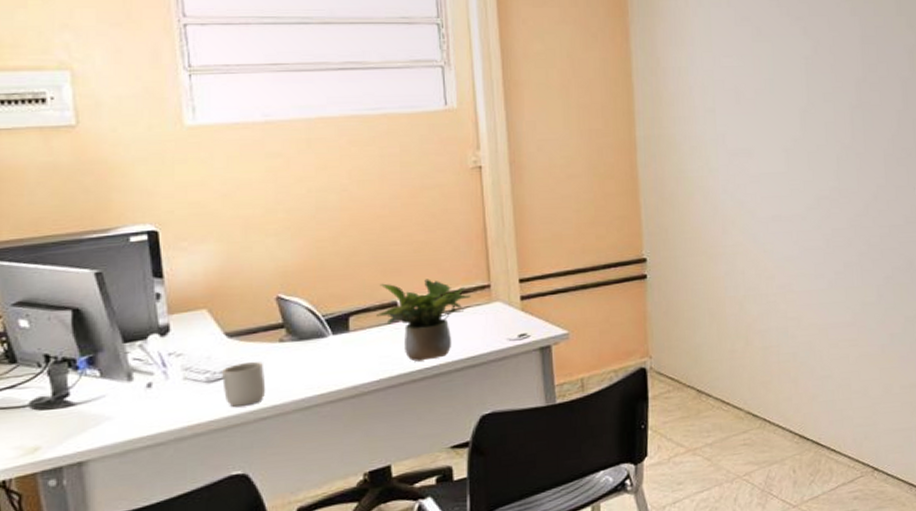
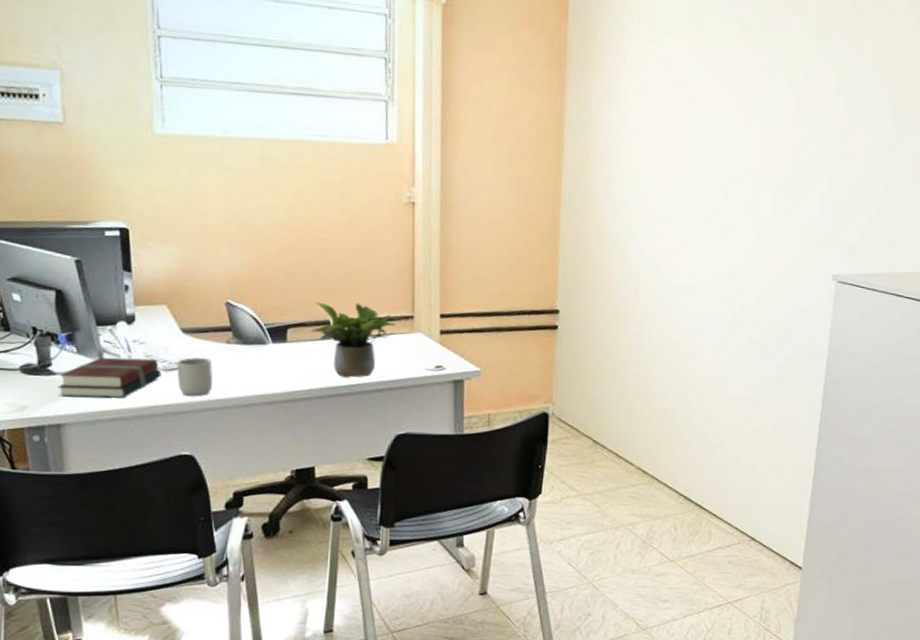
books: none [77,371,204,430] -> present [57,357,162,398]

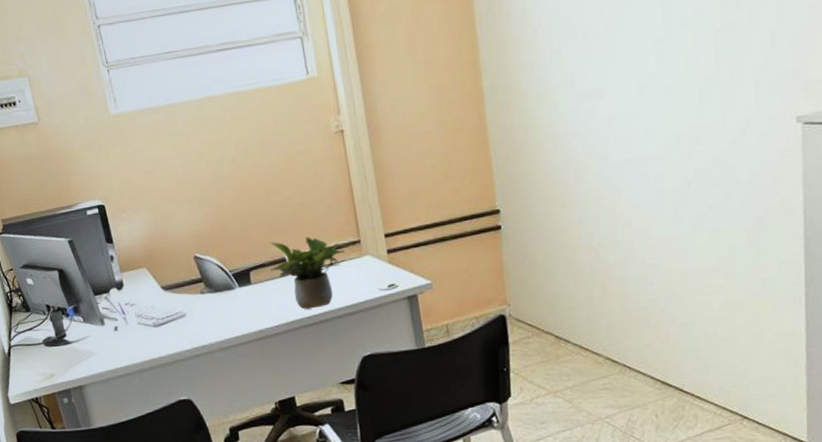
books: present [57,357,162,398] -> none [73,318,153,362]
mug: present [177,357,213,396] -> none [163,309,196,346]

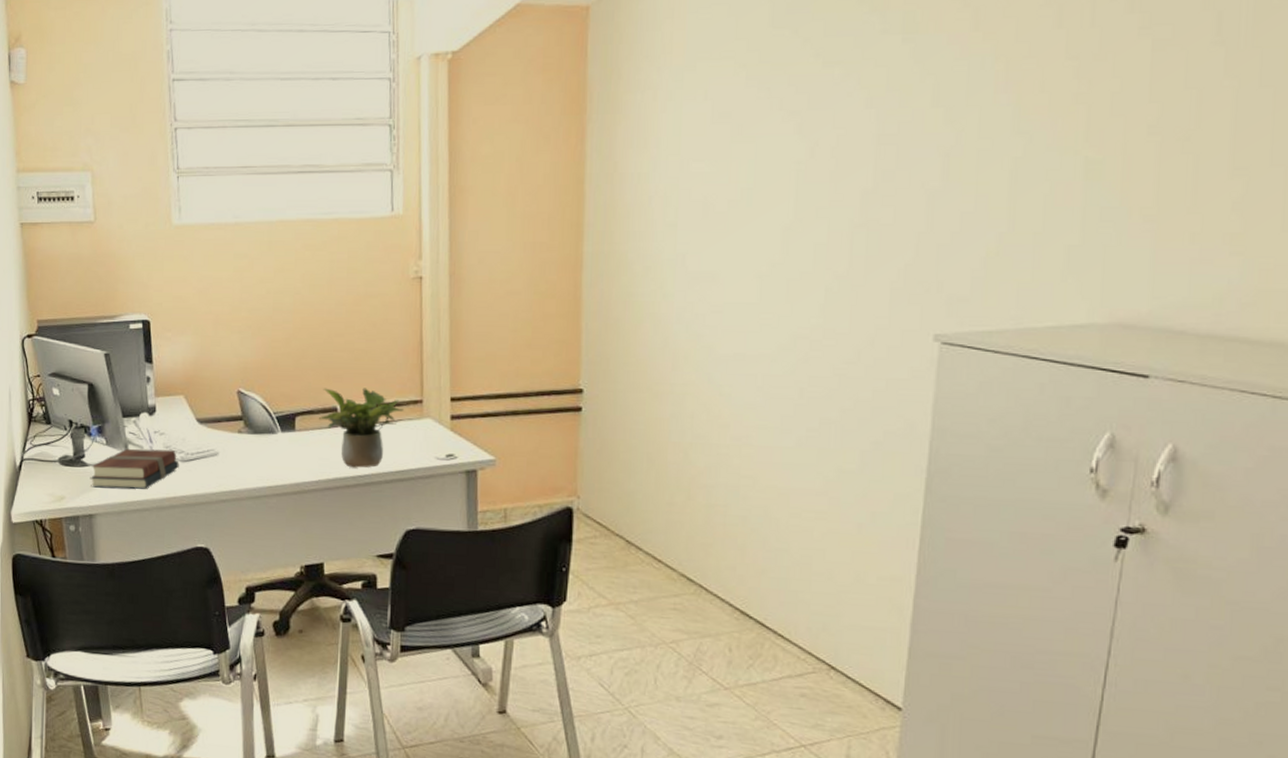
books: none [73,318,153,362] -> present [90,448,179,489]

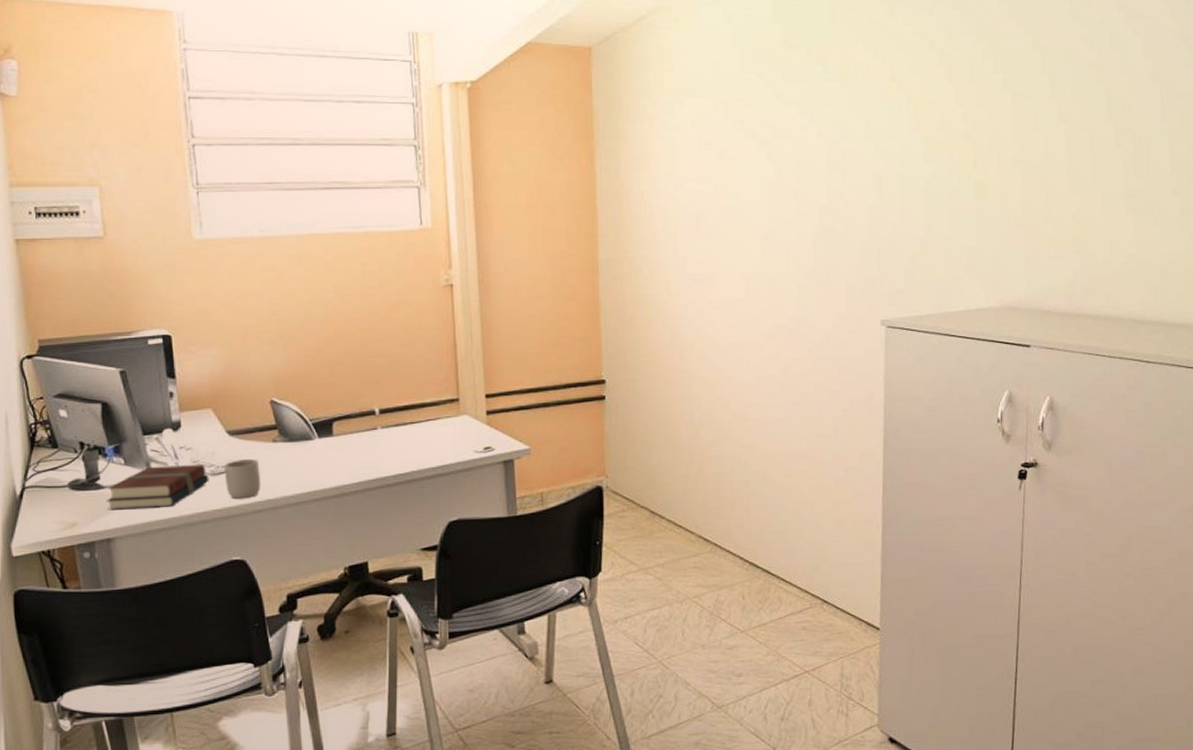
mug: none [193,447,226,487] -> present [224,458,261,498]
potted plant: present [319,388,403,468] -> none [357,390,441,467]

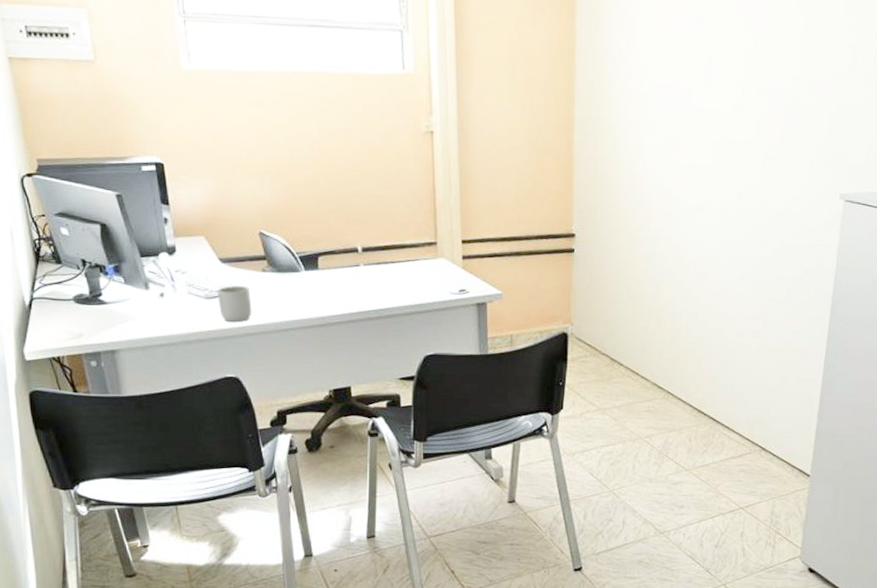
books: present [106,465,209,510] -> none [109,286,204,325]

